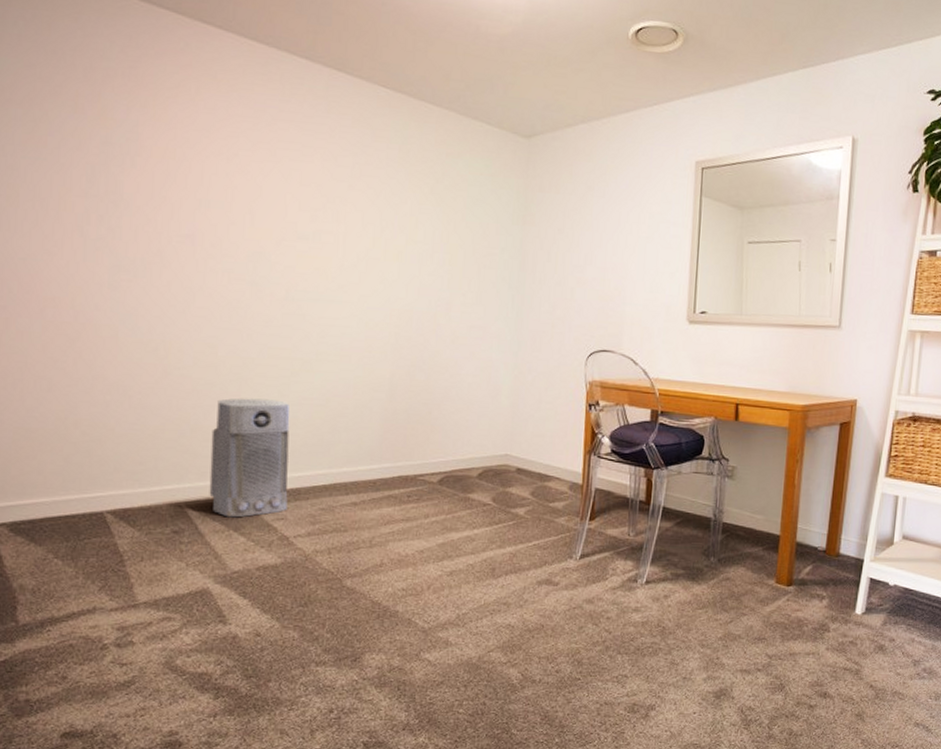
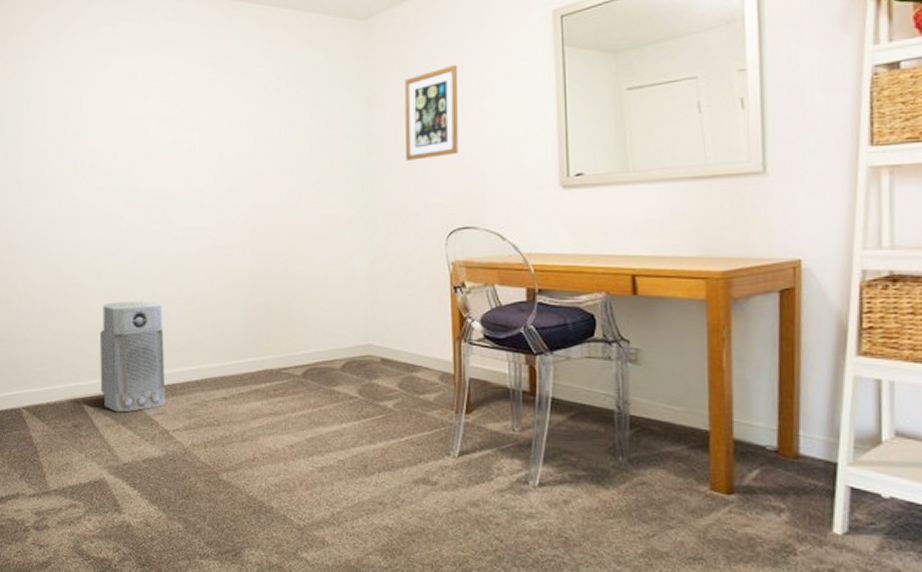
wall art: none [556,197,611,283] -> present [404,65,459,161]

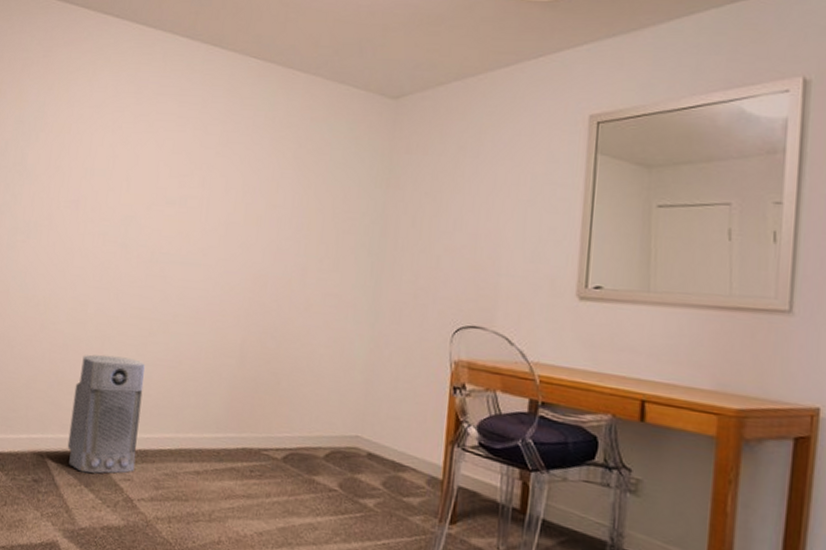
wall art: present [404,65,459,161] -> none [420,157,486,250]

